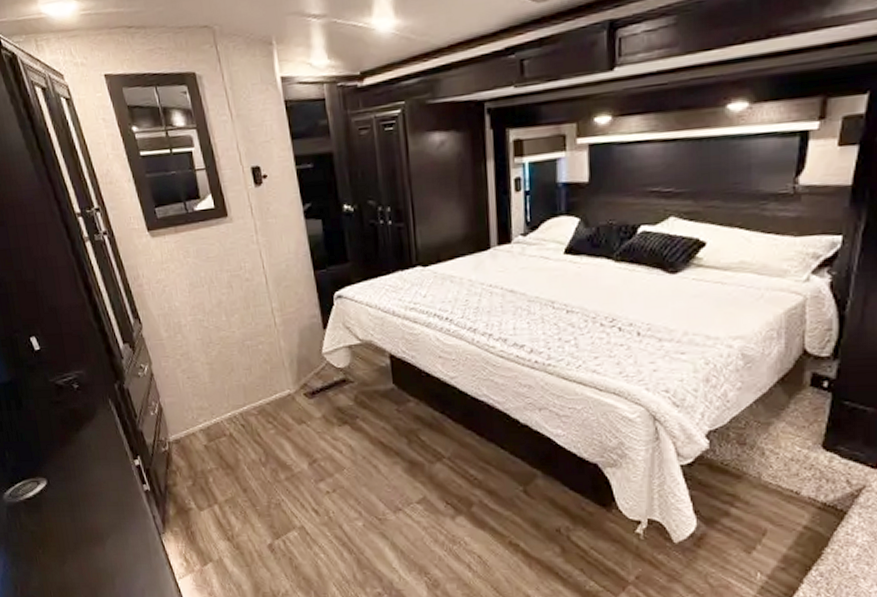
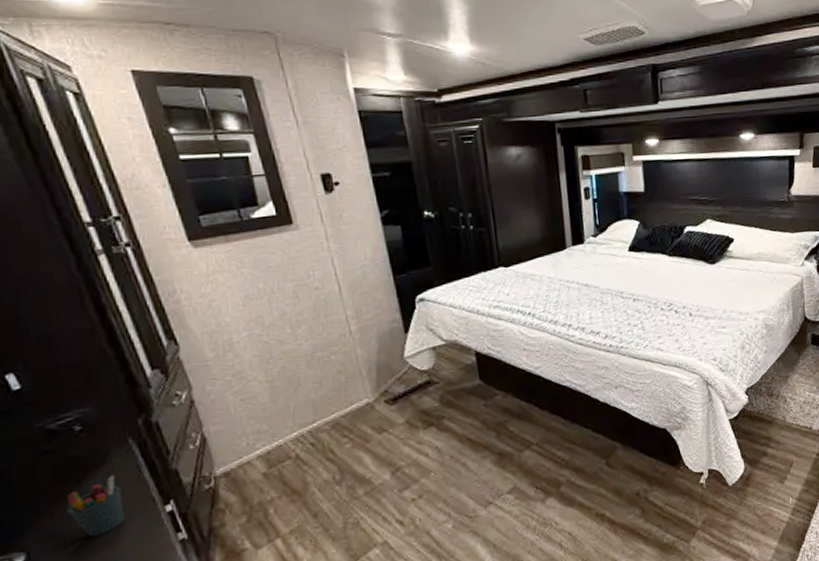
pen holder: none [69,429,108,476] -> present [65,475,126,538]

